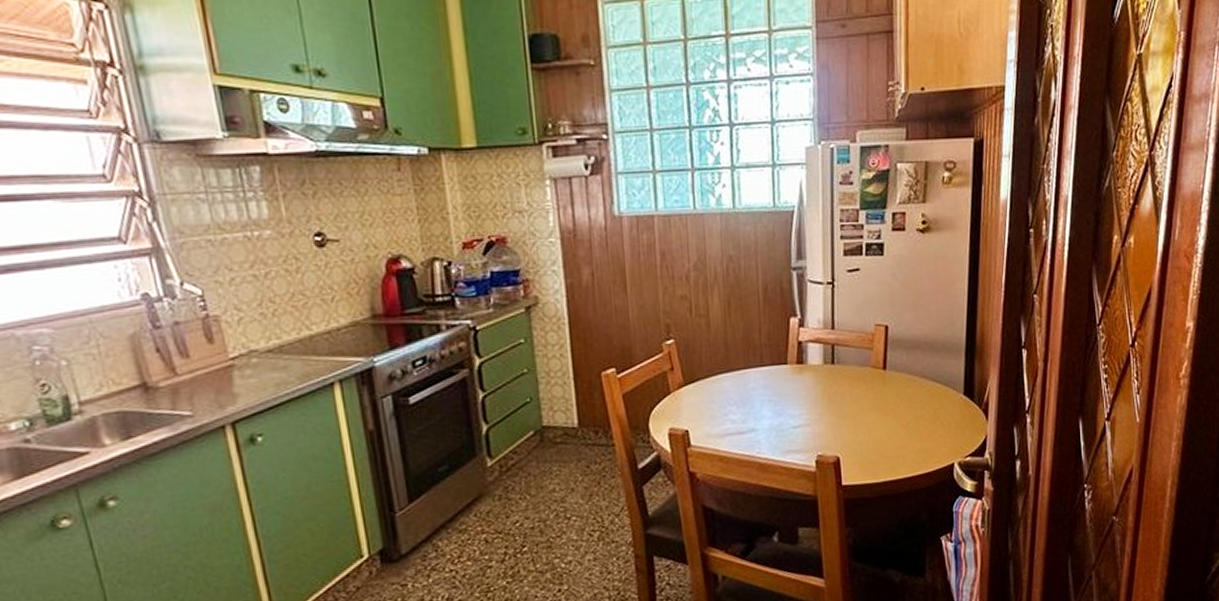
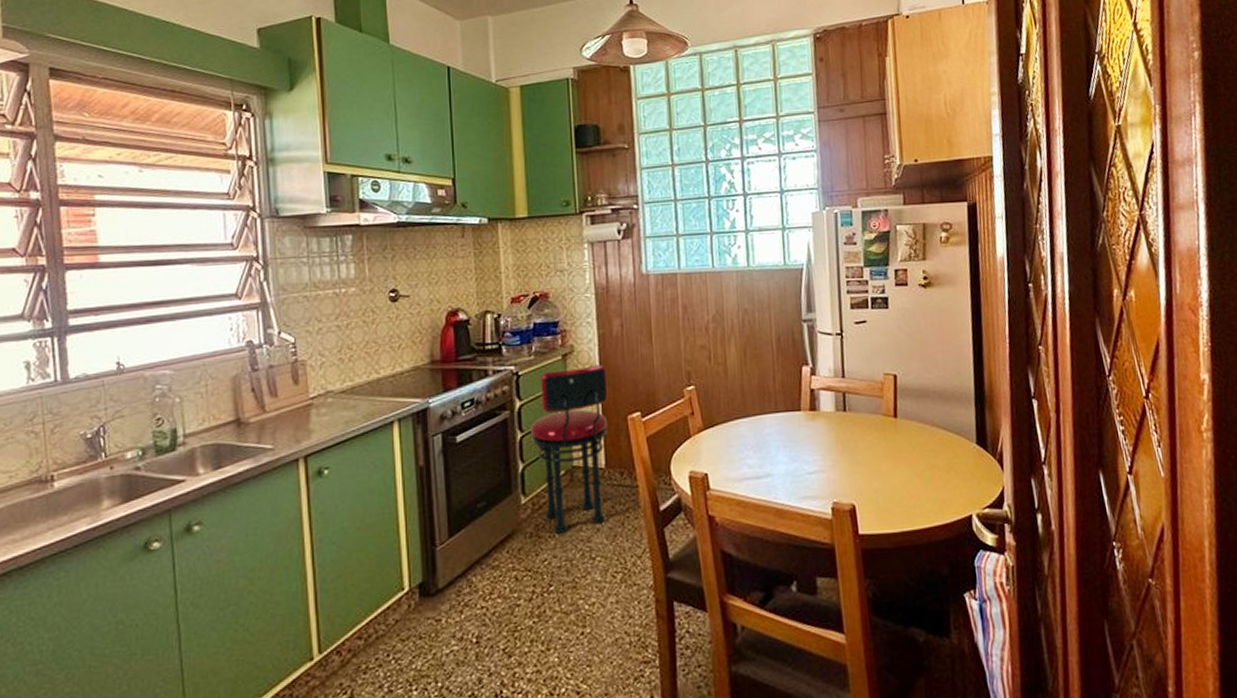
stool: none [494,318,580,495] -> present [531,365,608,534]

